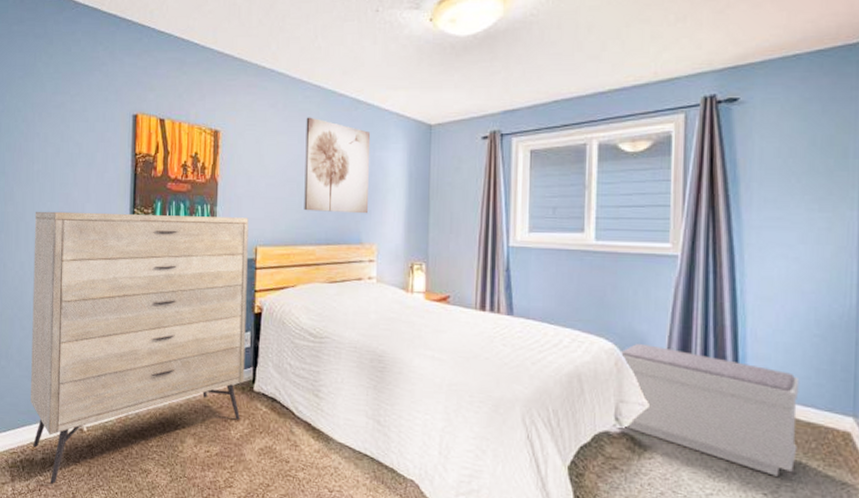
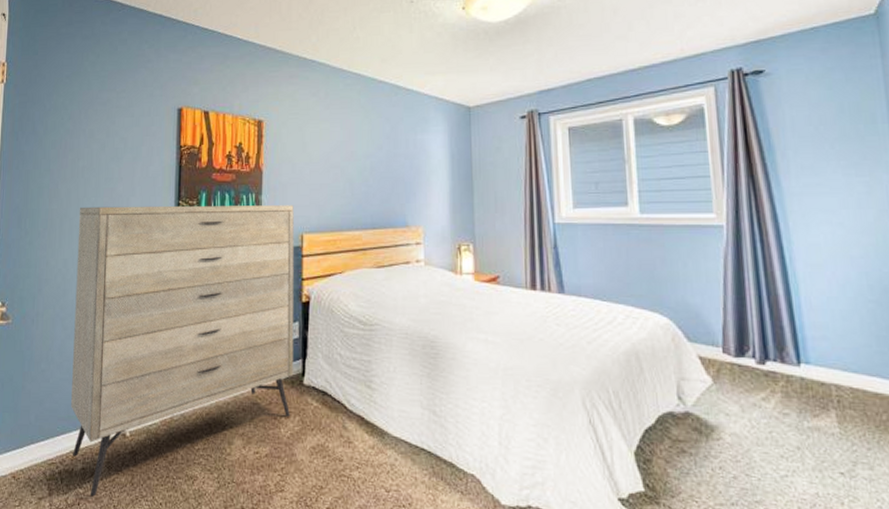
wall art: present [304,117,371,214] -> none [348,104,413,197]
bench: present [619,344,800,477] -> none [675,318,869,453]

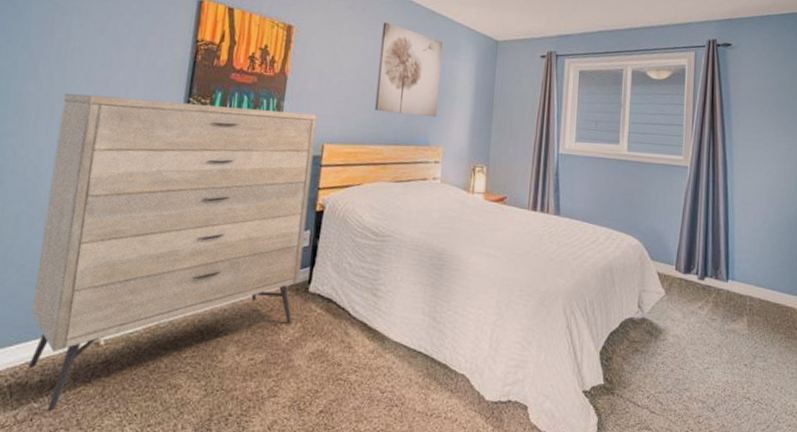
wall art: none [348,104,413,197] -> present [375,22,444,118]

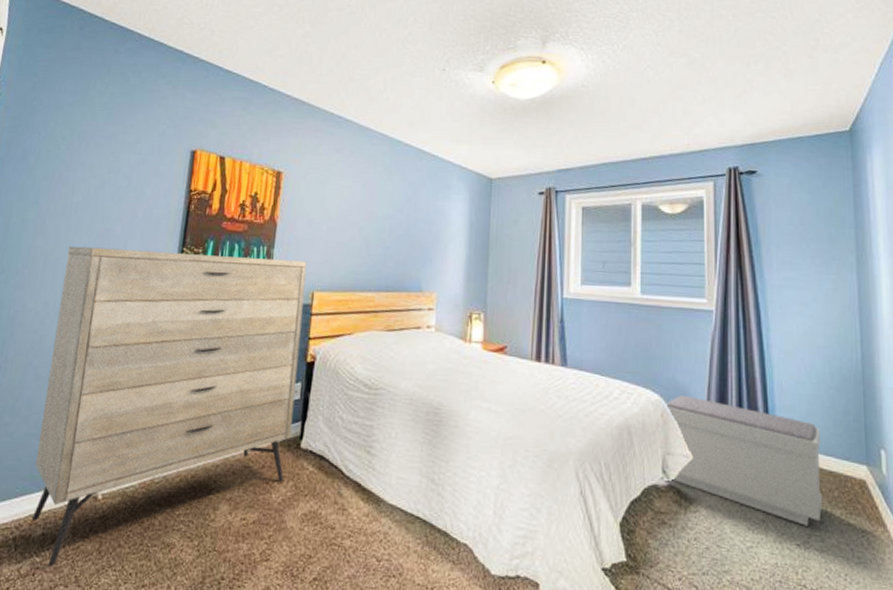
wall art: present [375,22,444,118] -> none [365,164,434,262]
bench: none [643,241,770,349] -> present [665,395,823,526]

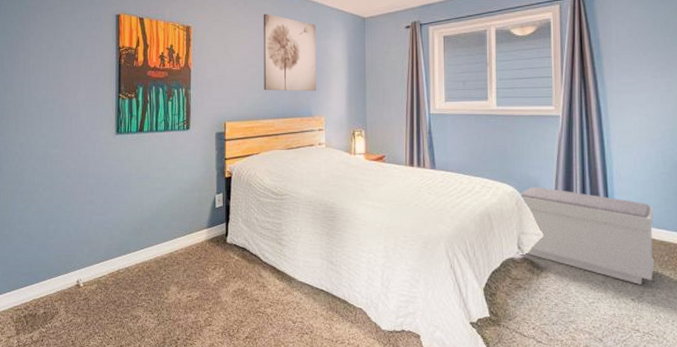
dresser: present [32,246,307,566] -> none [31,98,219,334]
wall art: none [365,164,434,262] -> present [263,13,317,92]

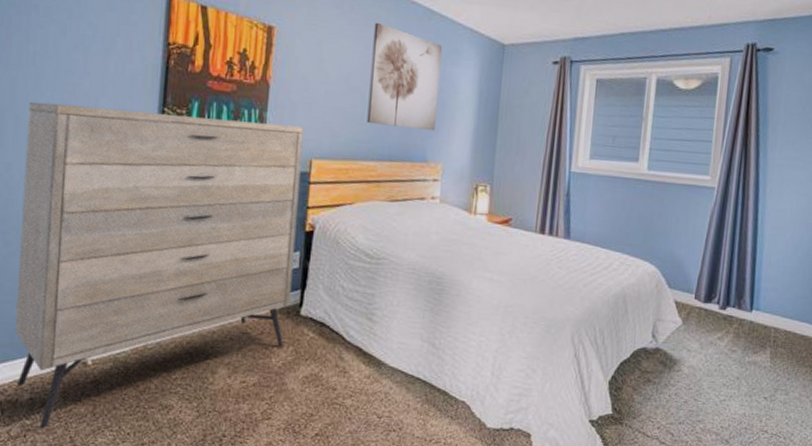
dresser: none [31,98,219,334] -> present [15,101,304,428]
bench: present [519,187,655,285] -> none [660,267,799,382]

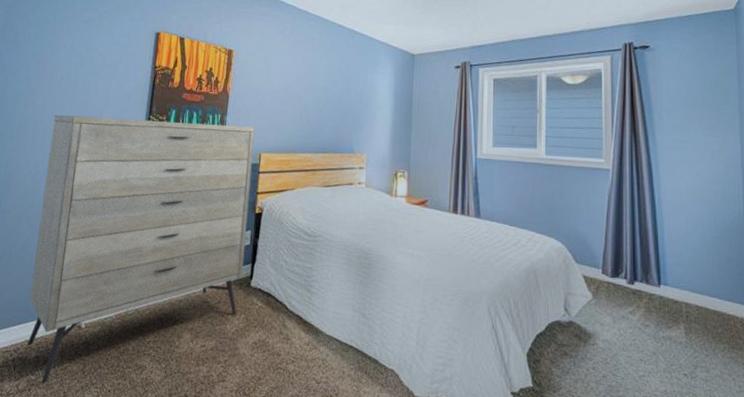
wall art: present [367,22,443,131] -> none [304,42,364,127]

